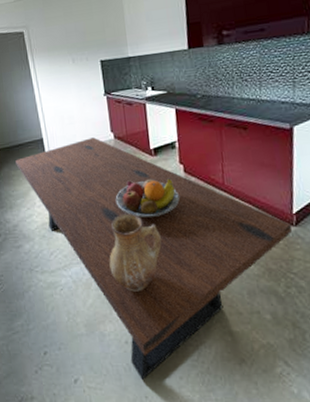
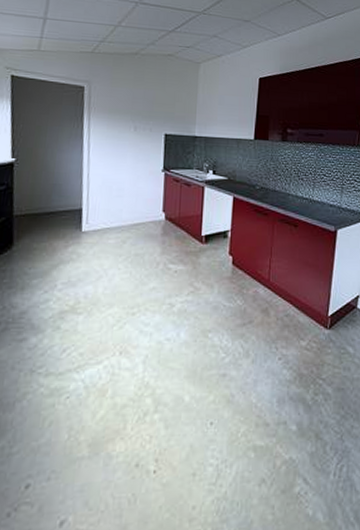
dining table: present [15,137,292,380] -> none [41,215,326,514]
ceramic pitcher: present [109,213,162,292] -> none [133,305,197,400]
fruit bowl: present [115,178,179,217] -> none [154,267,223,311]

